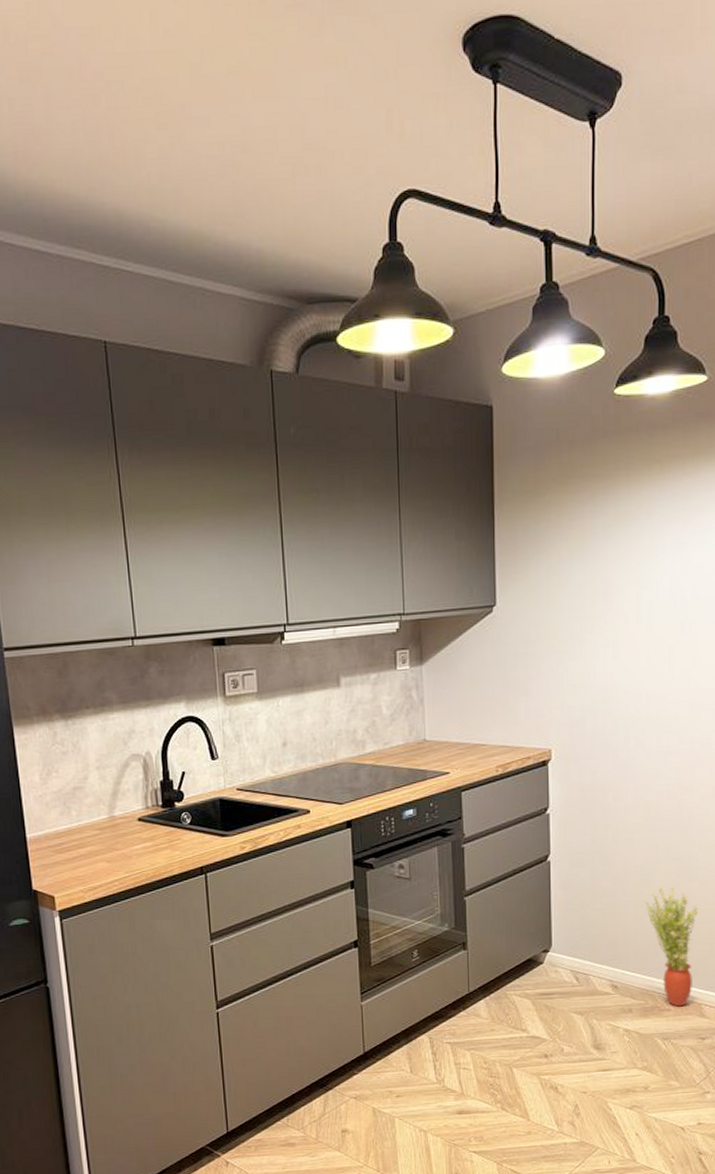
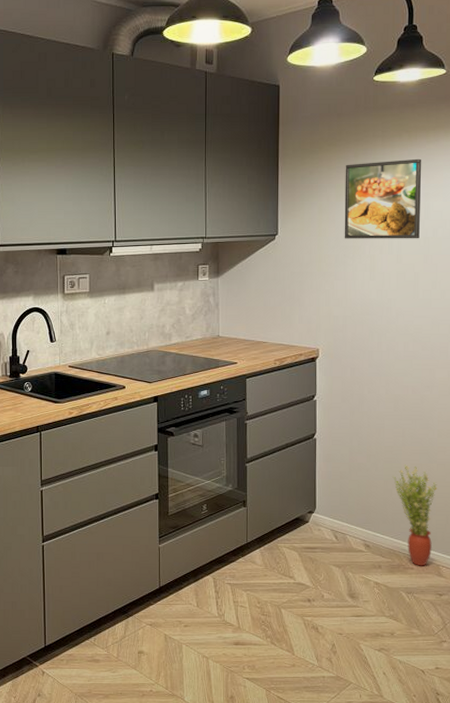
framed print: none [580,496,676,607] -> present [344,158,421,239]

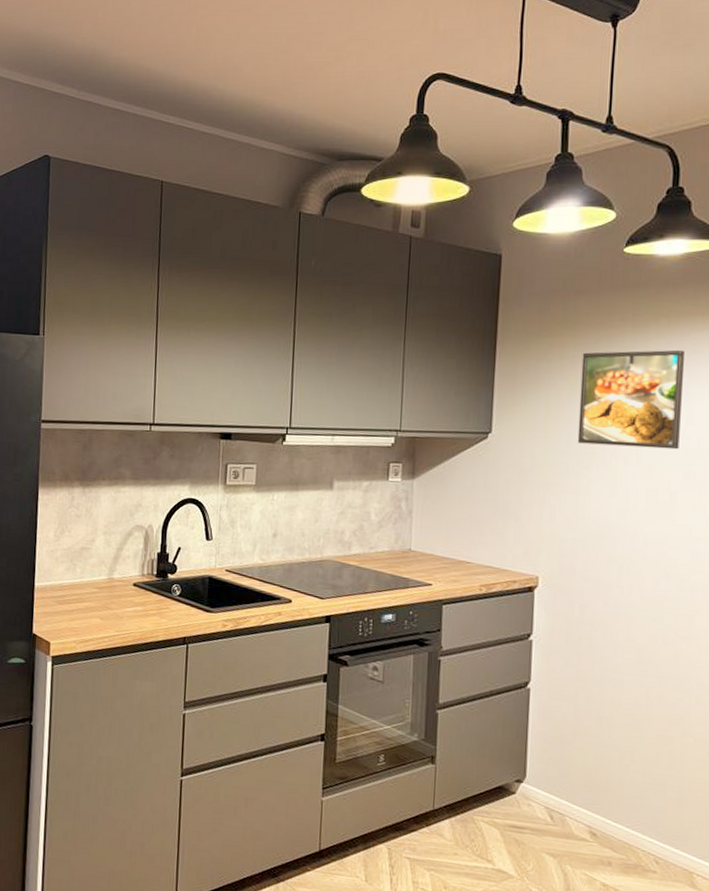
potted plant: present [392,464,437,566] -> none [631,735,693,871]

